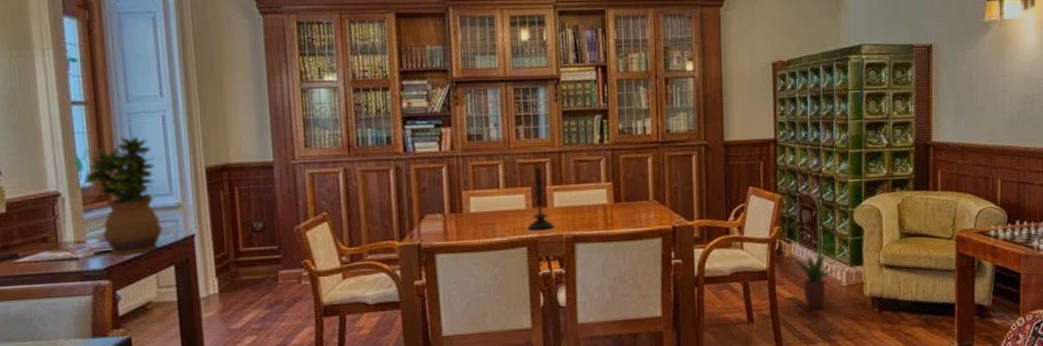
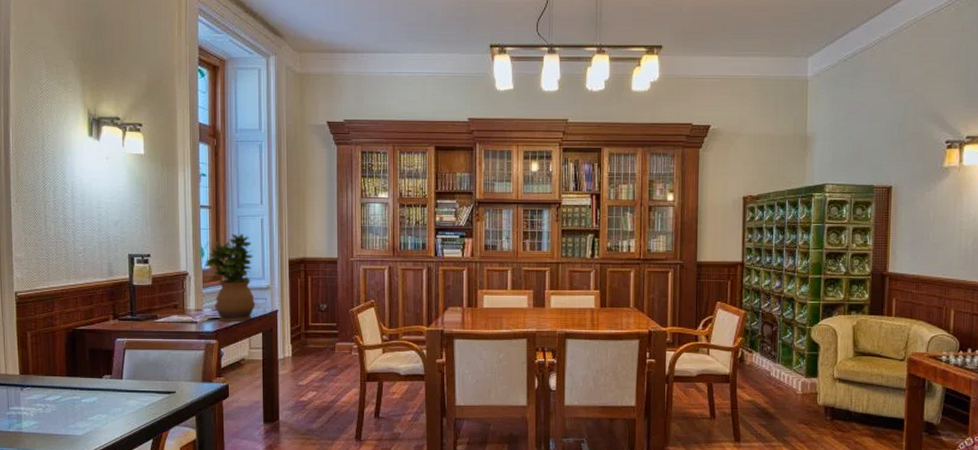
candle: present [527,165,554,231] -> none [528,272,550,326]
potted plant: present [791,245,840,309] -> none [752,356,796,412]

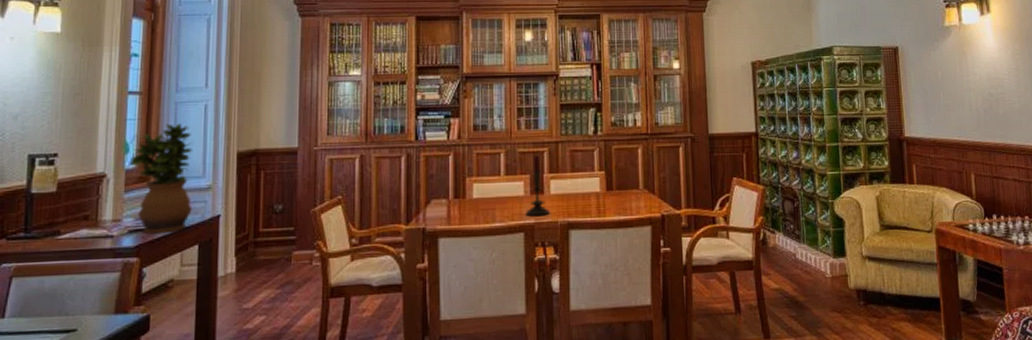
candle: none [528,272,550,326] -> present [525,154,550,217]

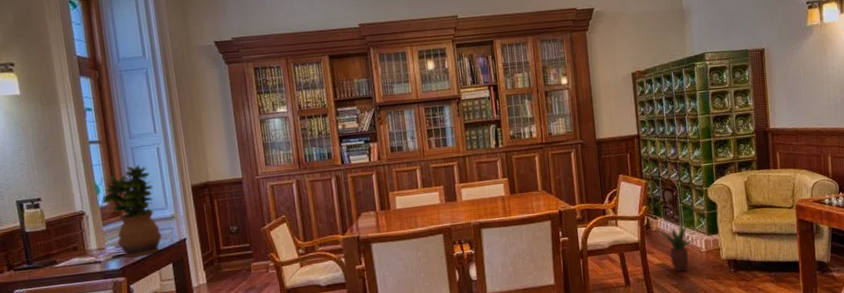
candle: present [525,154,550,217] -> none [442,168,463,221]
potted plant: none [775,235,824,301] -> present [658,219,700,272]

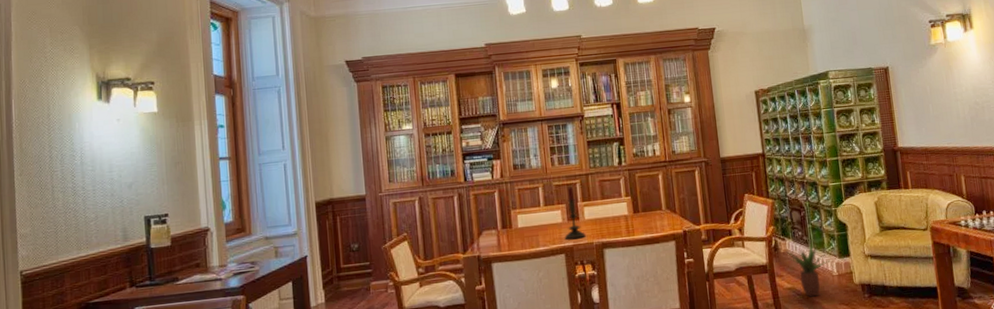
potted plant: present [102,165,162,258] -> none [227,181,284,276]
candle: none [442,168,463,221] -> present [564,186,586,240]

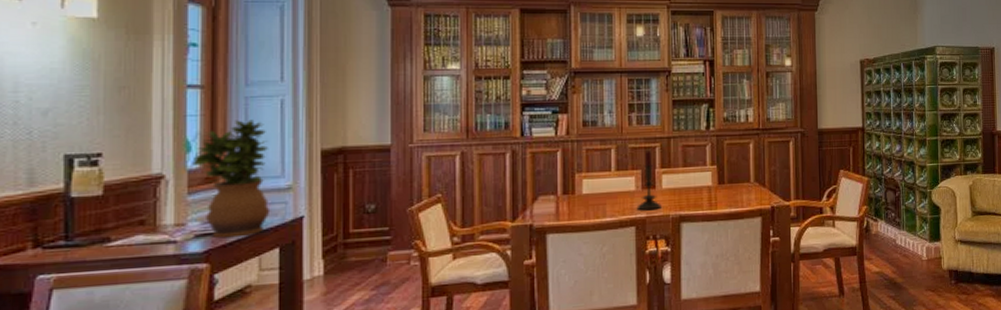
potted plant: none [227,181,284,276] -> present [192,119,271,239]
potted plant: present [786,240,830,297] -> none [877,223,921,282]

